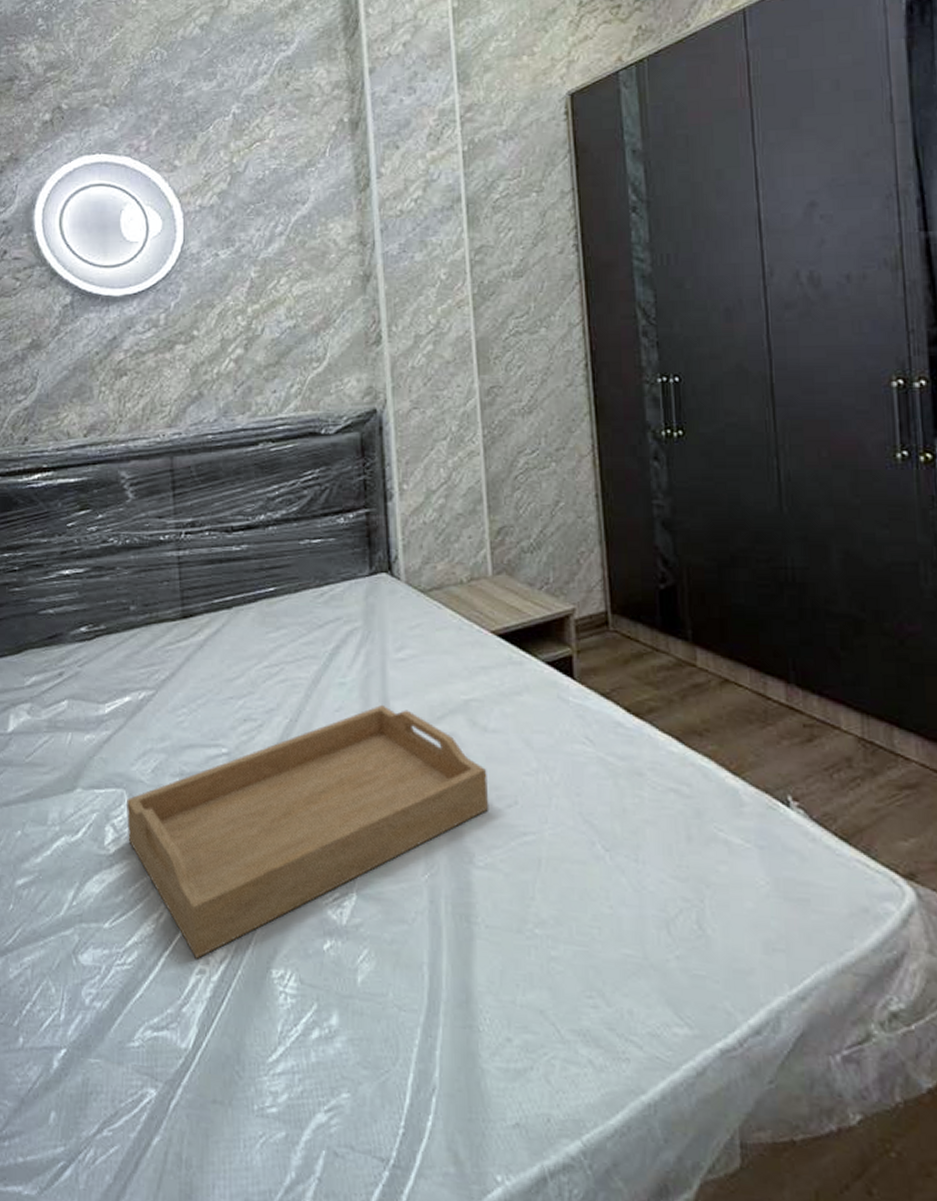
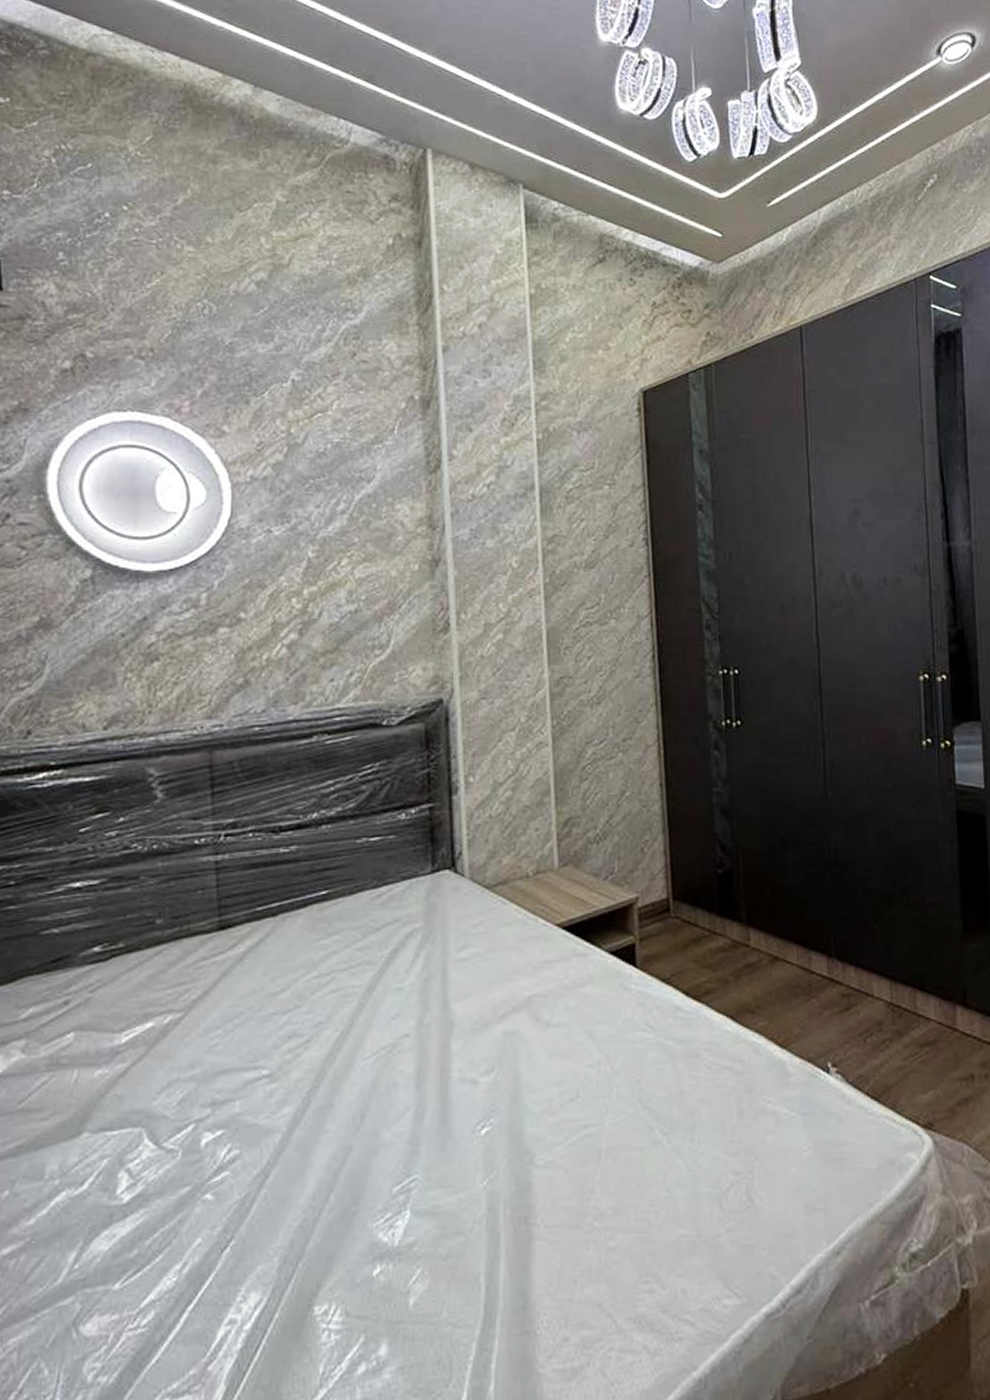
serving tray: present [127,704,489,959] -> none [145,1007,551,1308]

